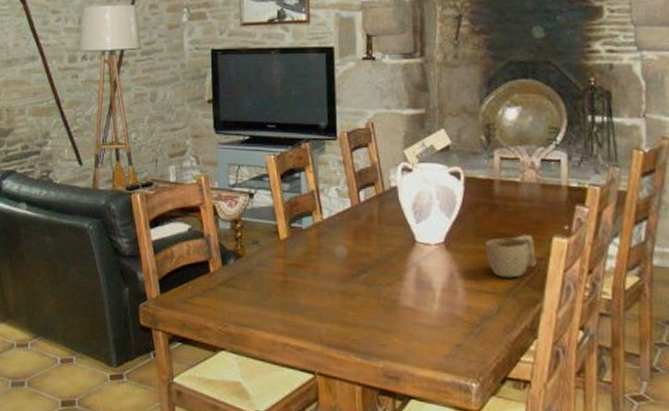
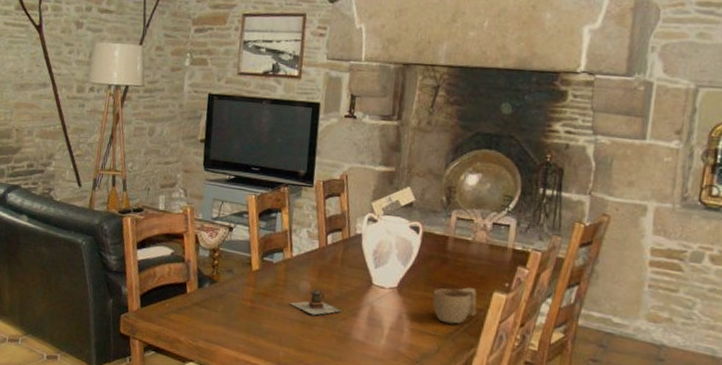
teapot: none [326,253,385,284] -> present [290,289,342,316]

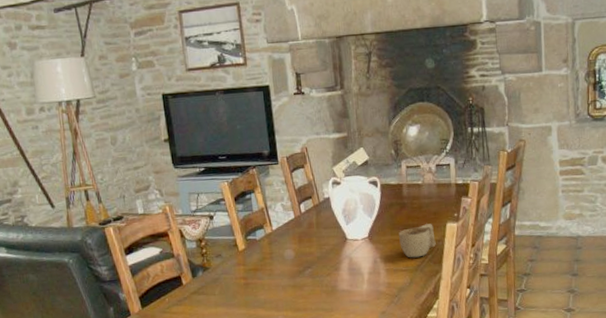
teapot: present [290,289,342,316] -> none [279,254,325,278]

